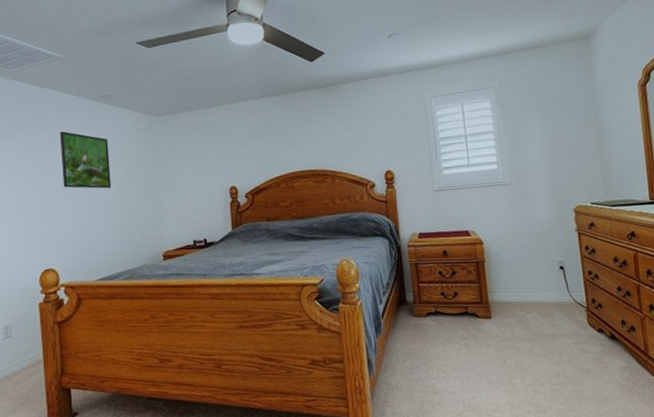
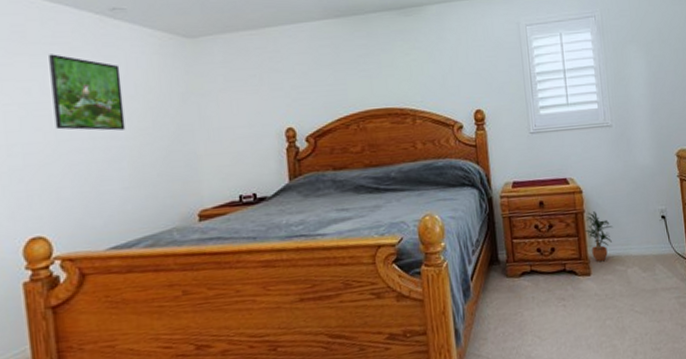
potted plant: none [485,261,513,307] -> present [585,211,613,262]

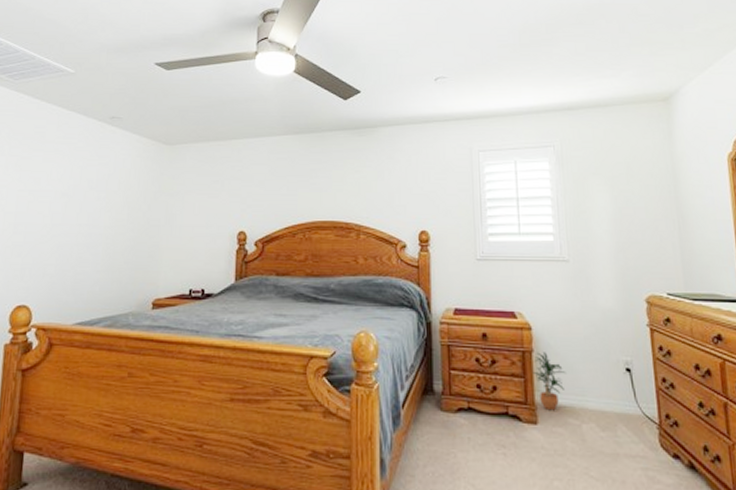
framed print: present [49,54,126,131] -> none [53,152,110,220]

